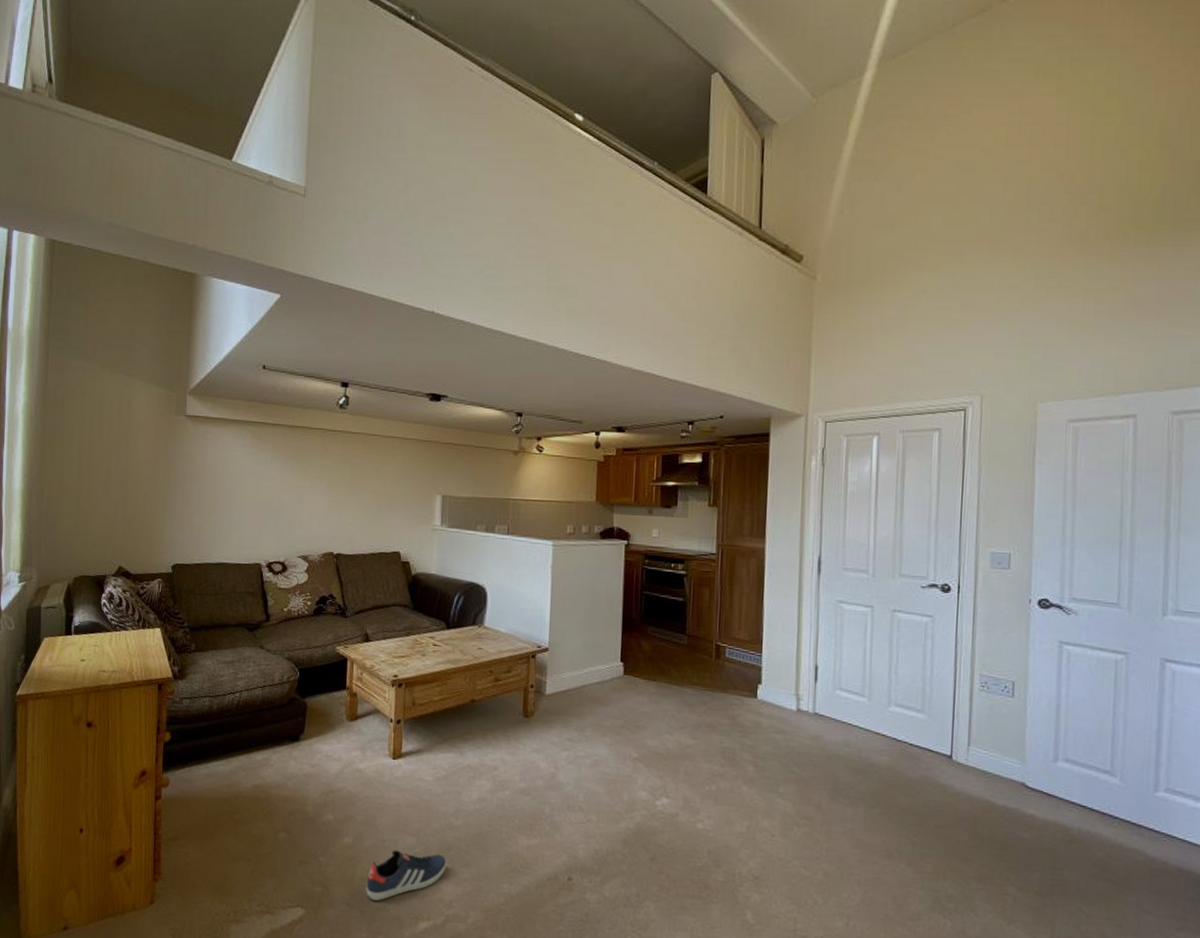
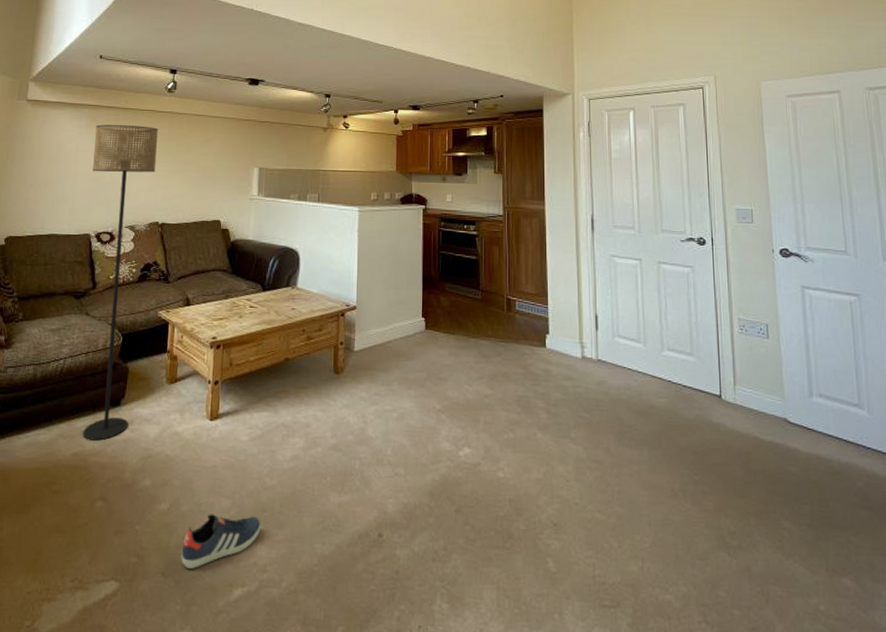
floor lamp: none [260,444,330,774] -> present [82,124,158,441]

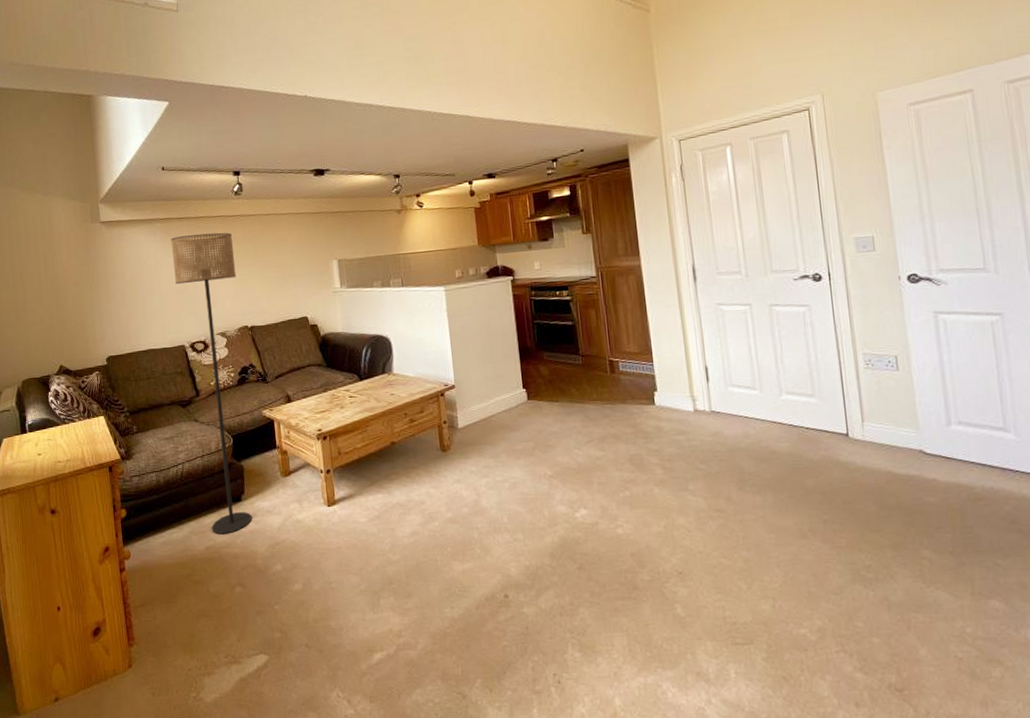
sneaker: present [181,514,261,569] -> none [320,589,391,639]

